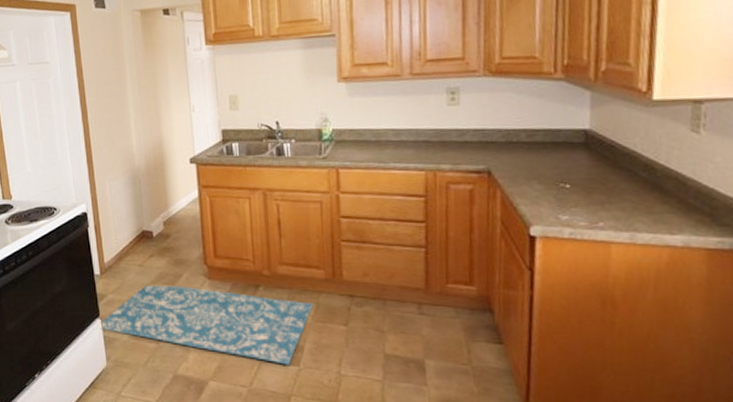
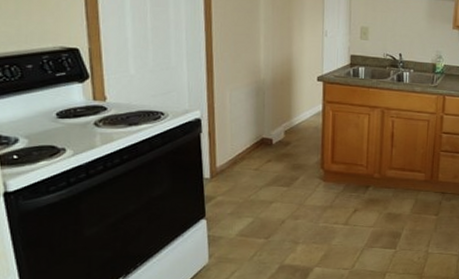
rug: present [100,285,314,365] -> none [205,187,413,249]

